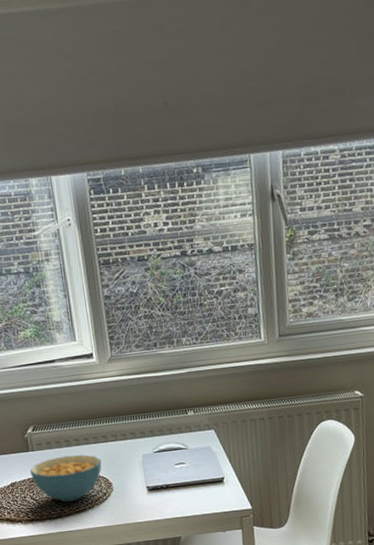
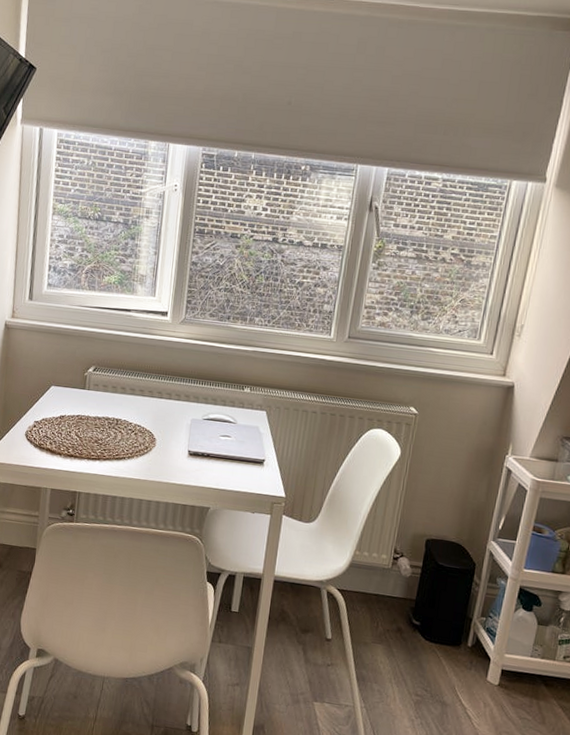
cereal bowl: present [29,454,102,502] -> none [80,401,151,448]

